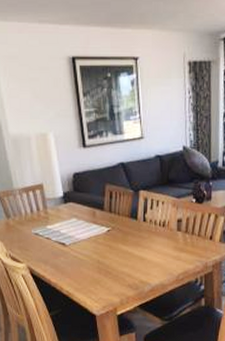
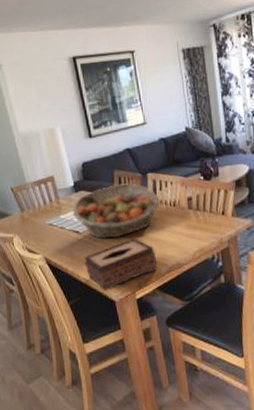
fruit basket: none [60,199,150,254] -> present [72,183,160,239]
tissue box: none [68,255,141,305] -> present [84,238,158,292]

